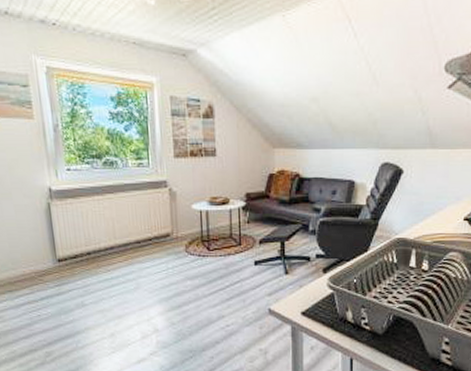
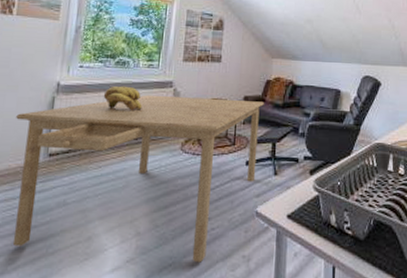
dining table: none [17,196,270,355] -> present [12,95,265,263]
banana bunch: none [97,188,139,215] -> present [103,86,142,112]

